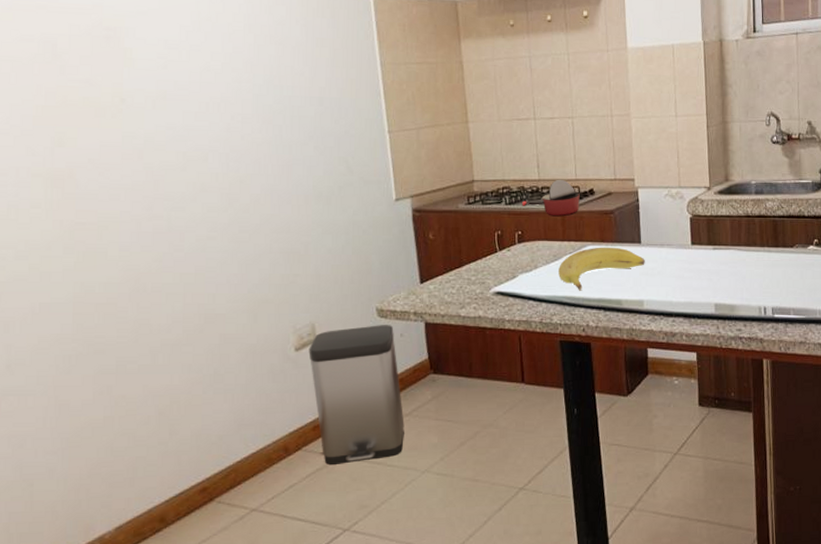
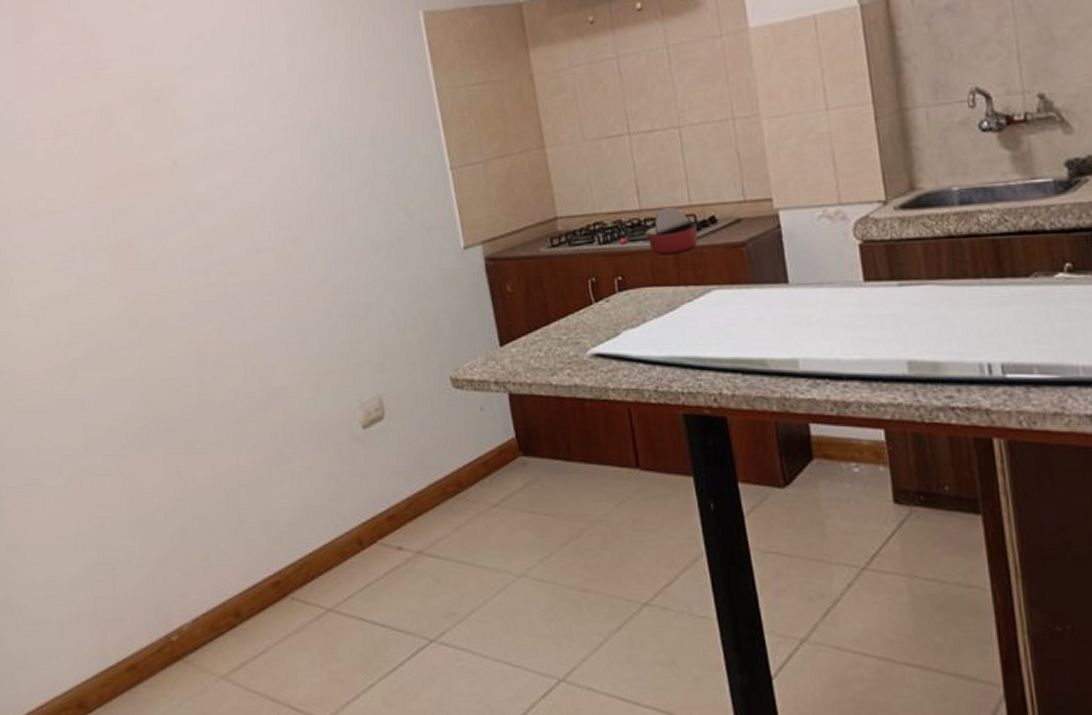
pedal bin: present [308,325,405,464] -> none [377,397,493,562]
fruit: present [558,247,645,291] -> none [675,290,797,349]

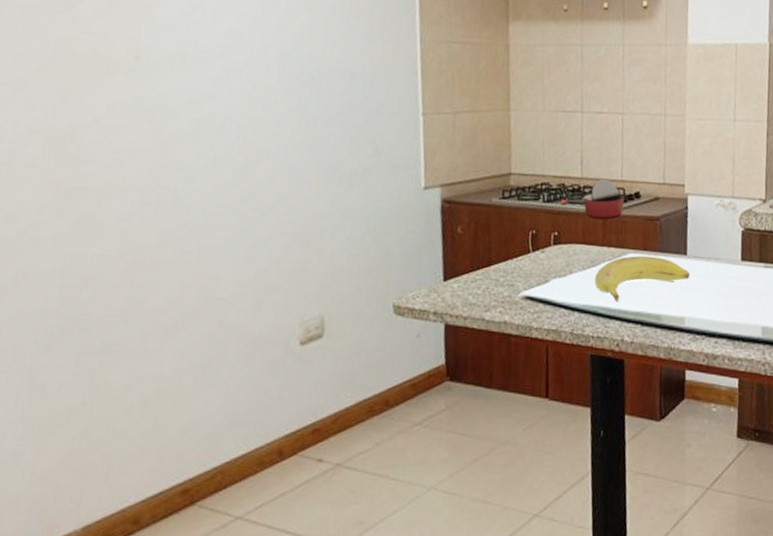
fruit: none [675,290,797,349] -> present [594,255,690,302]

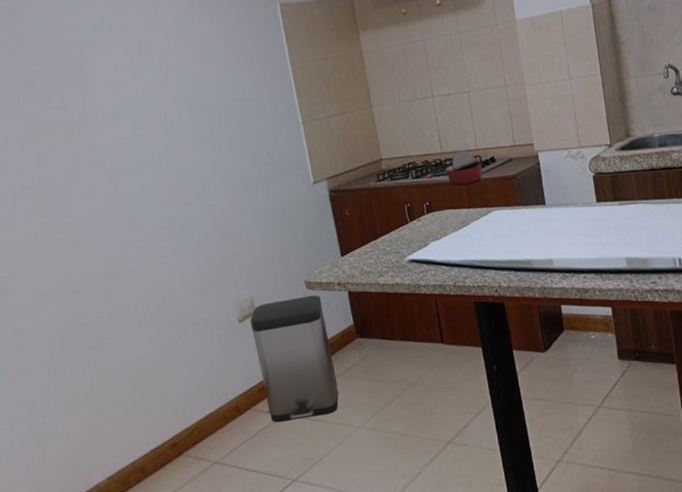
pedal bin: none [314,322,413,474] -> present [250,295,339,422]
fruit: present [594,255,690,302] -> none [467,210,551,254]

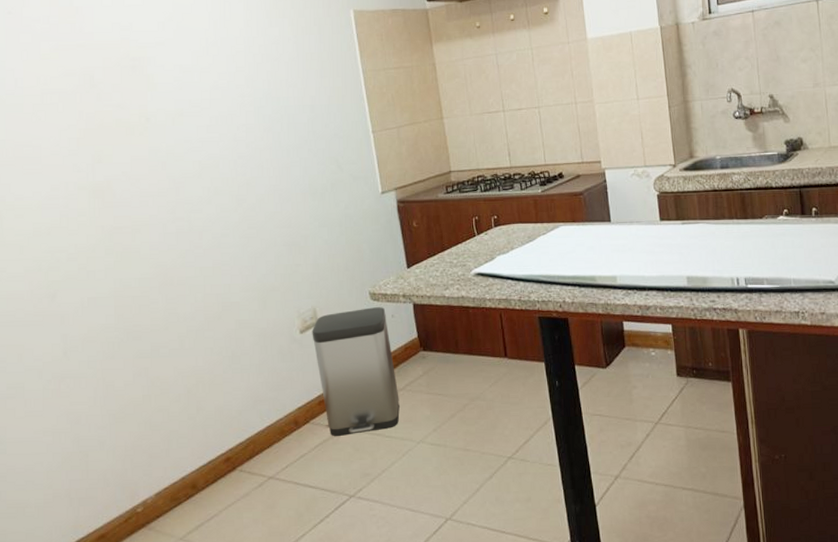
saucepan: present [428,150,483,186] -> none [496,165,550,201]

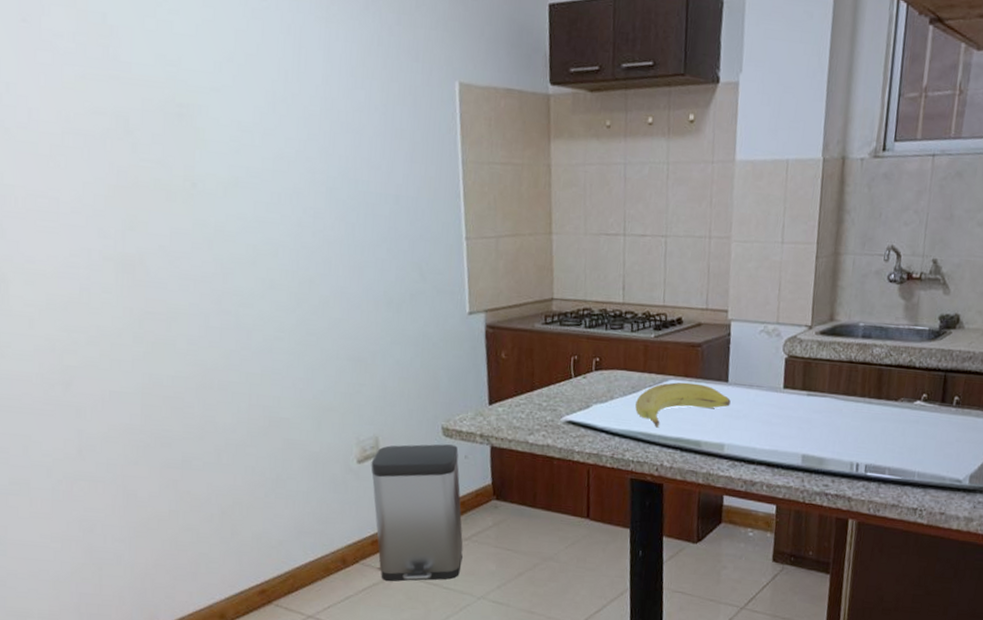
fruit: none [533,226,616,269] -> present [635,382,731,428]

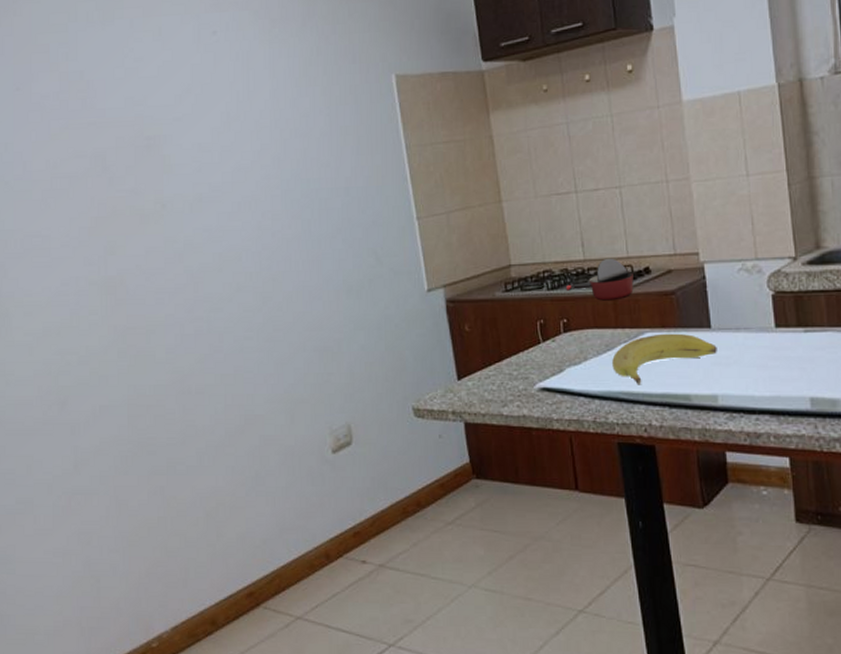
pedal bin: present [371,444,463,582] -> none [346,425,448,574]
saucepan: none [603,304,667,346] -> present [566,258,634,301]

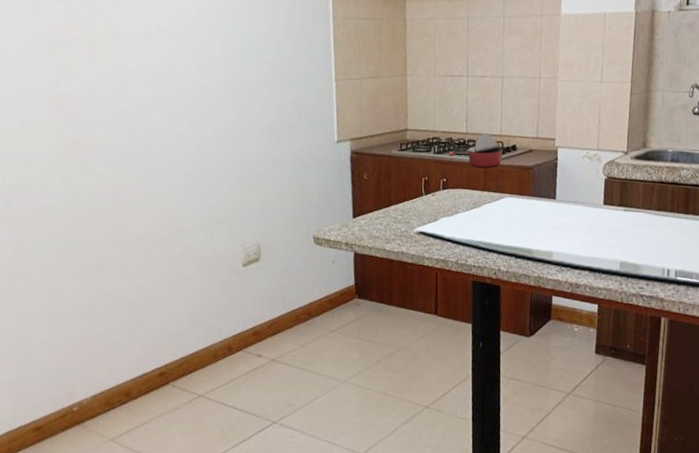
fruit: present [612,333,717,385] -> none [476,199,558,238]

